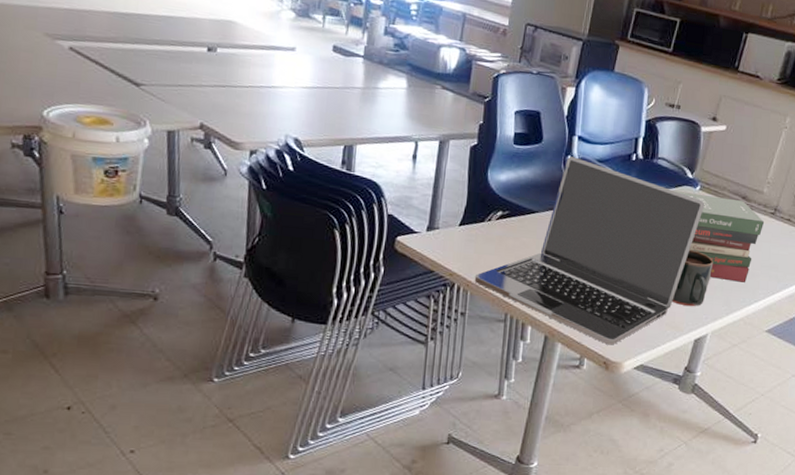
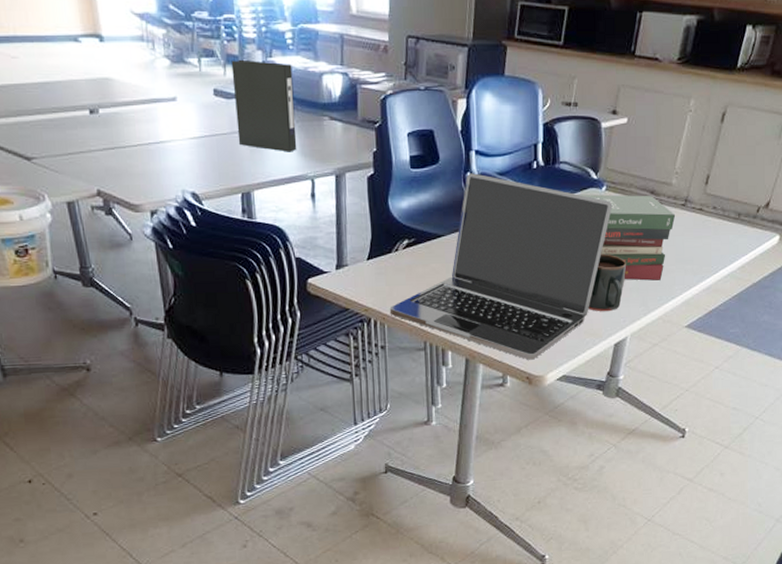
binder: none [349,21,413,114] -> present [231,59,297,152]

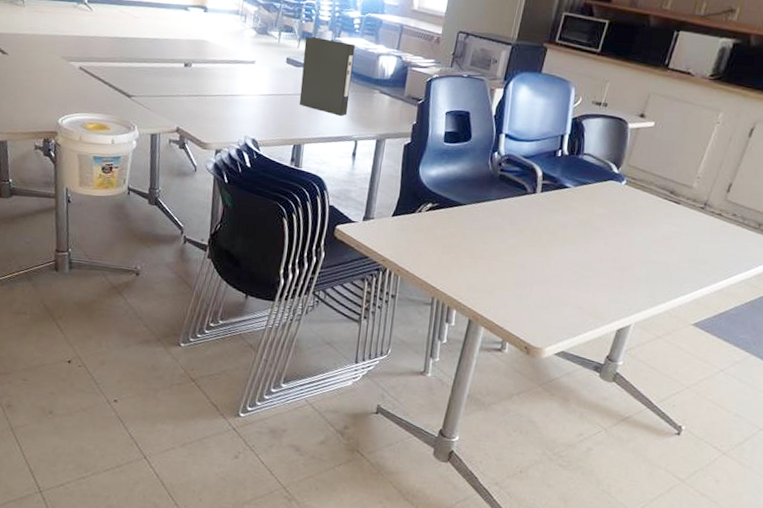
laptop: present [389,173,613,360] -> none [404,153,631,331]
books: present [579,194,676,281] -> none [599,185,694,276]
mug: present [588,253,627,312] -> none [594,242,639,298]

